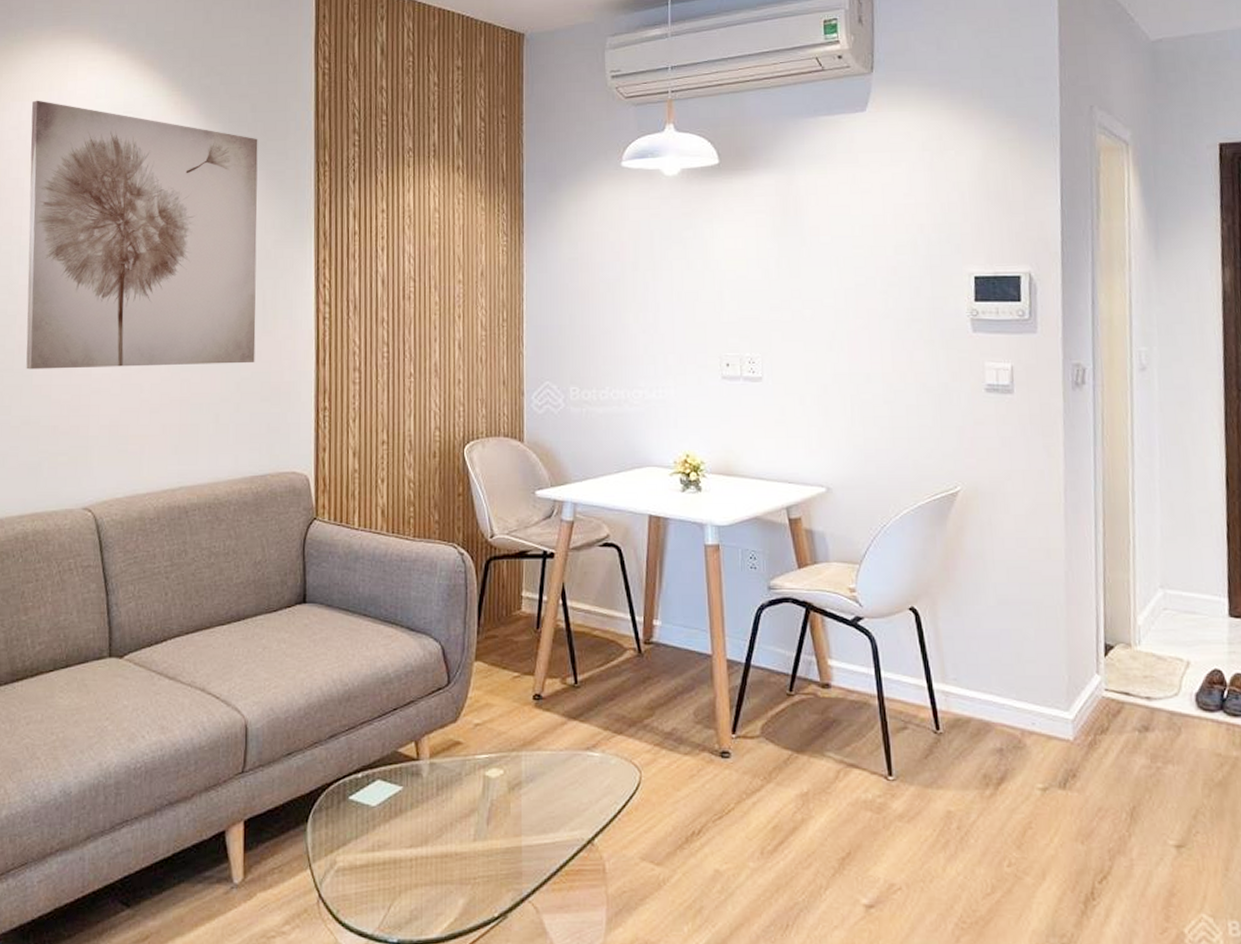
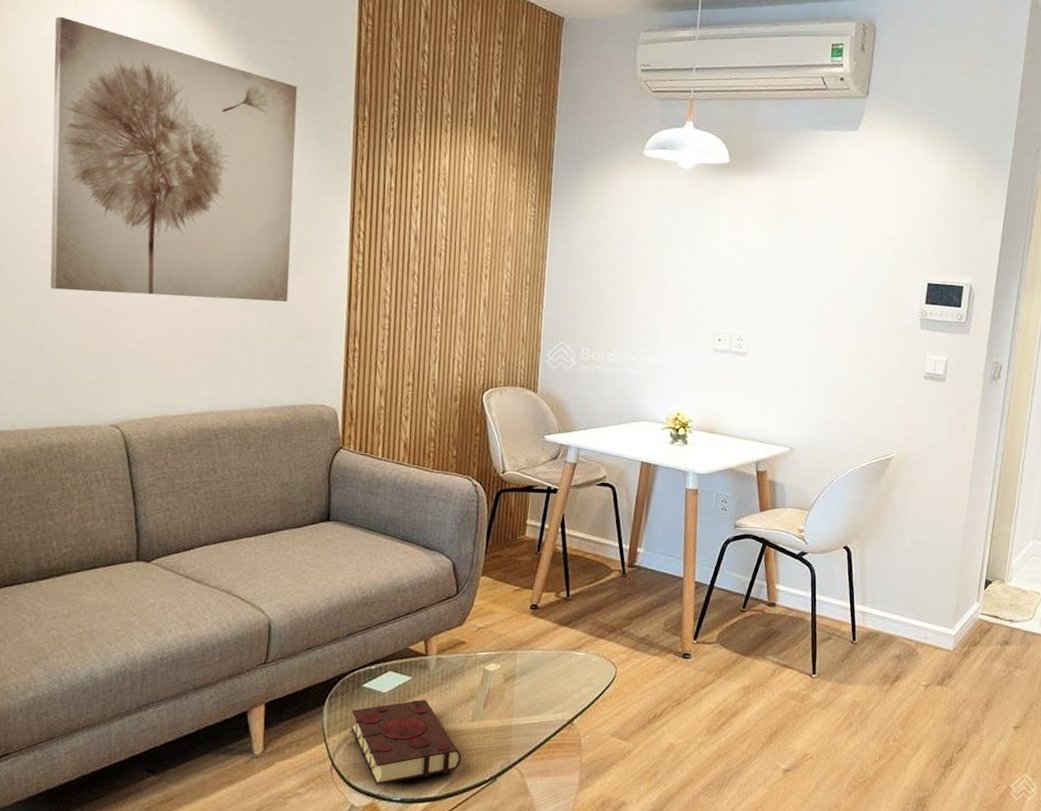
book: none [338,814,465,923] -> present [351,699,462,785]

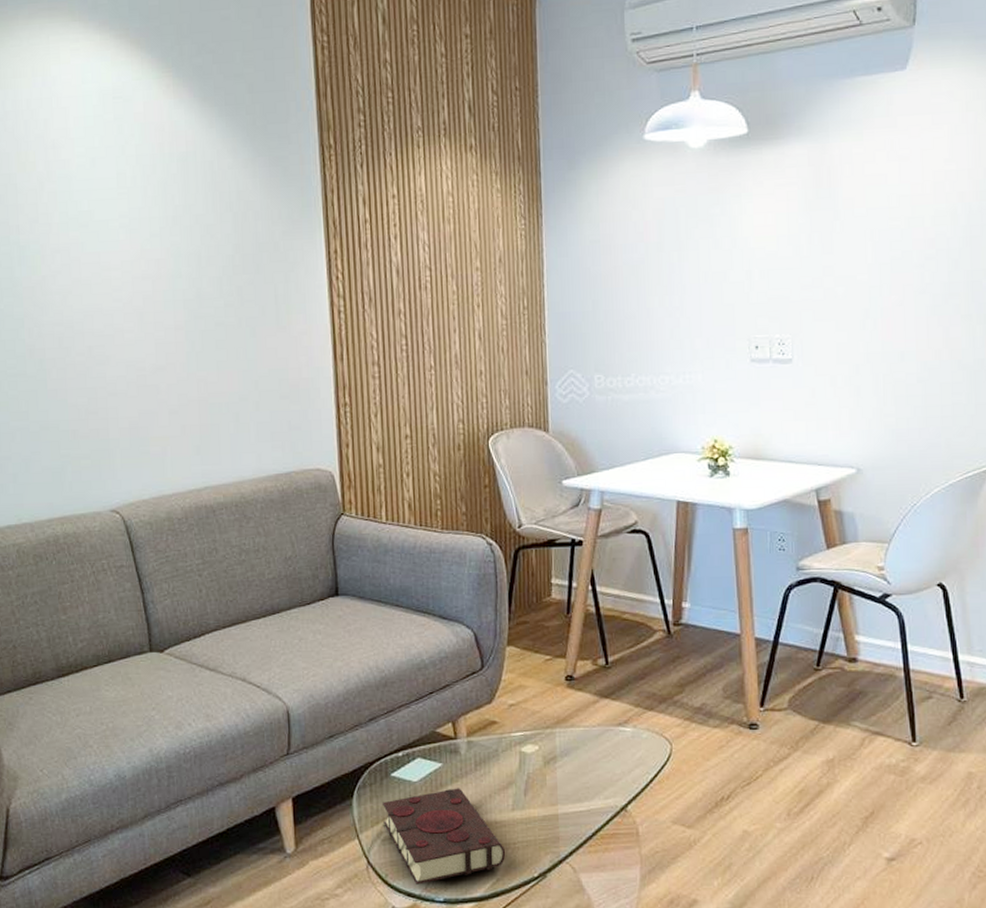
wall art: present [50,16,298,302] -> none [15,87,271,374]

